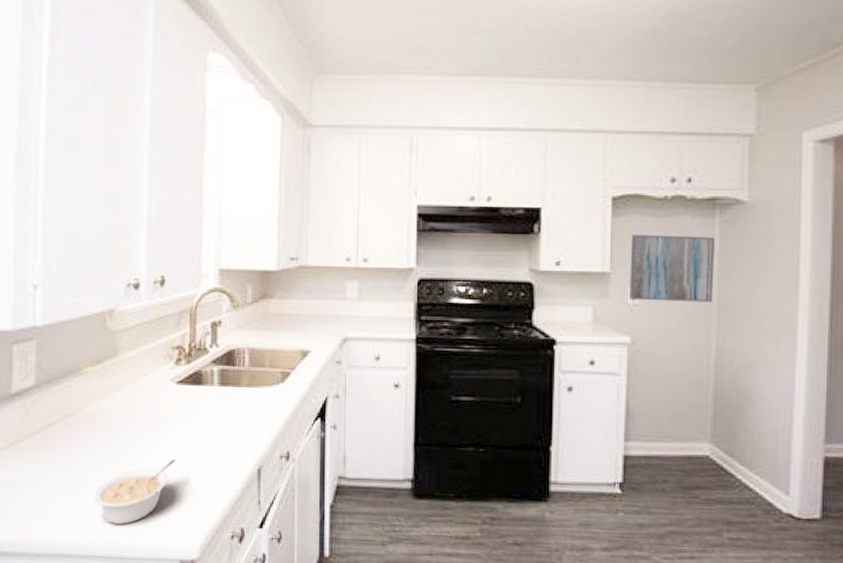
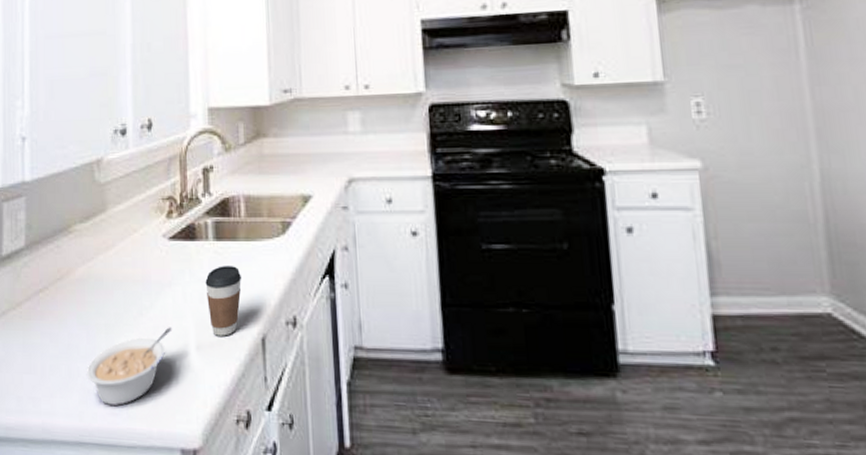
coffee cup: none [209,407,242,467] -> present [205,266,241,336]
wall art: present [630,234,715,302] -> none [686,28,806,114]

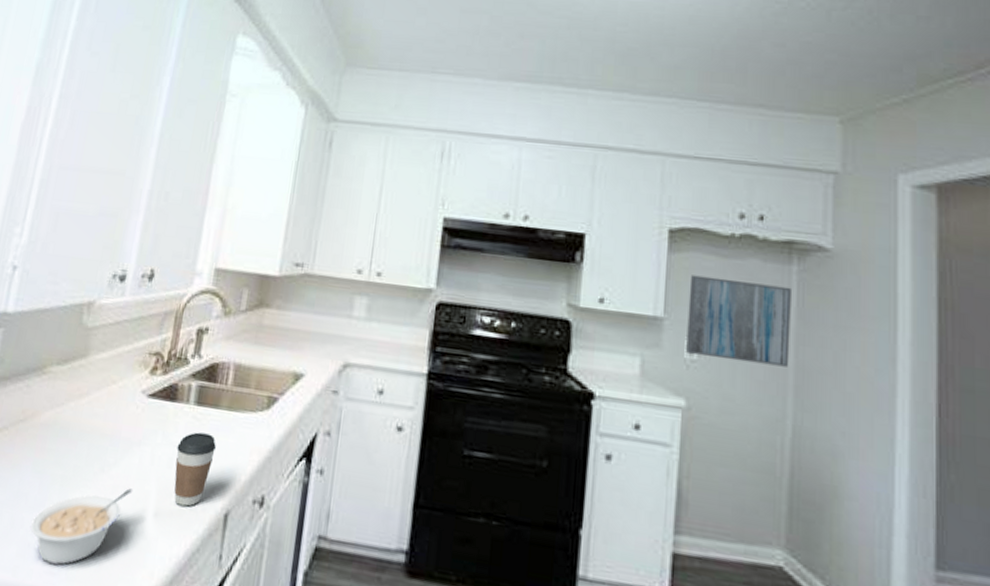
wall art: none [686,28,806,114] -> present [686,275,791,367]

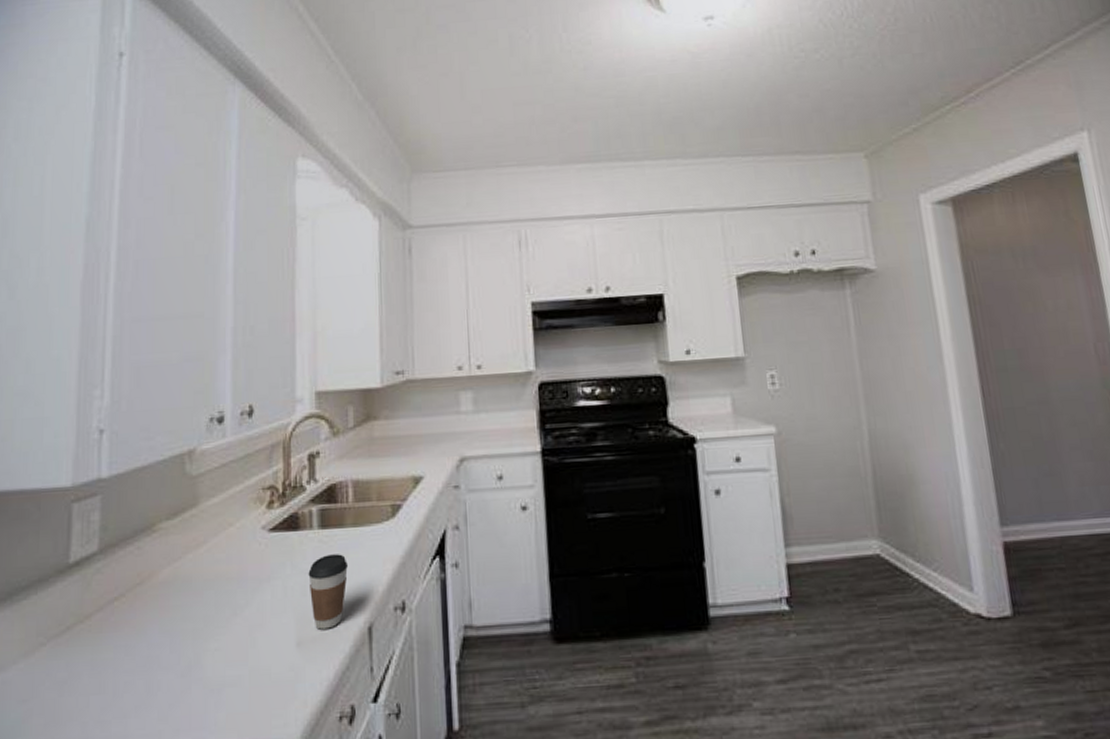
legume: present [31,488,133,565] -> none [169,625,271,718]
wall art: present [686,275,791,367] -> none [762,309,857,384]

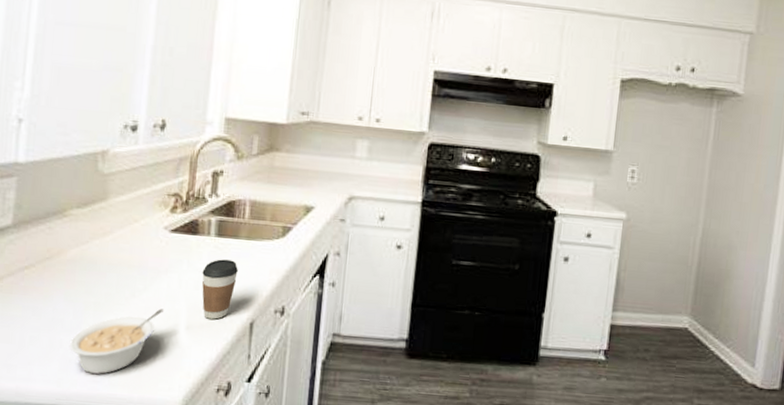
legume: none [169,625,271,718] -> present [70,308,165,374]

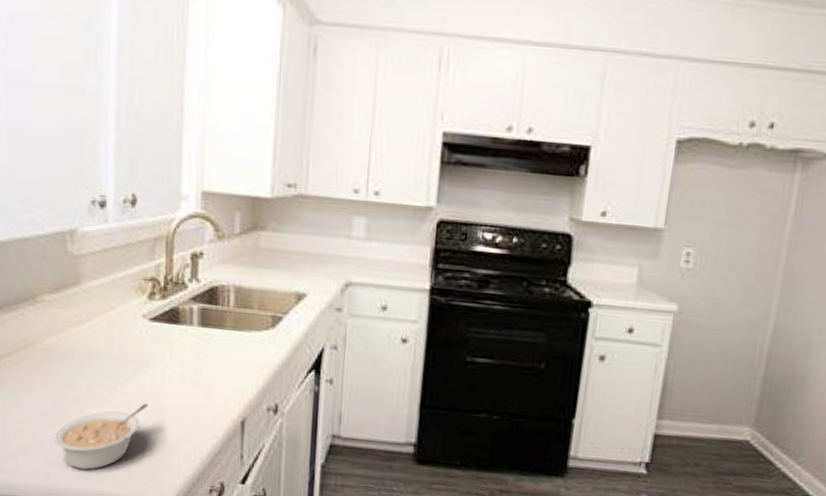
coffee cup: present [202,259,238,320] -> none [187,351,225,417]

